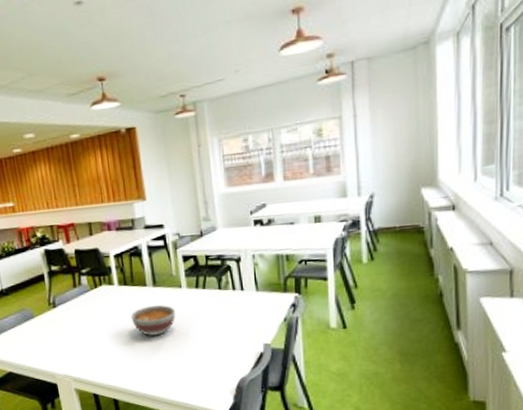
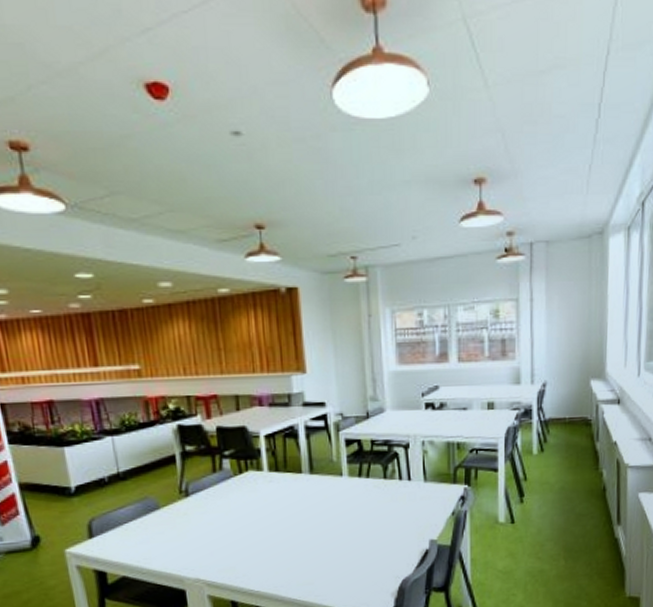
bowl: present [130,305,176,336] -> none [281,495,335,531]

